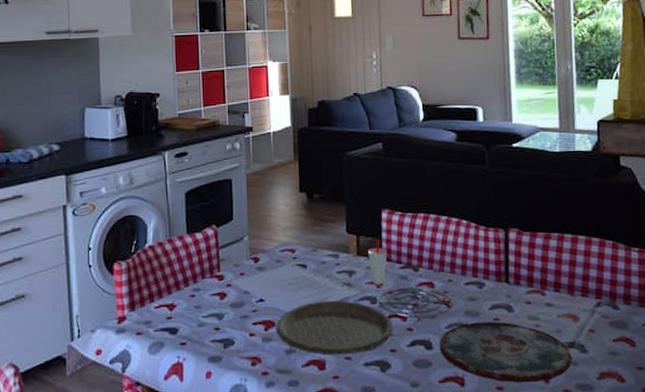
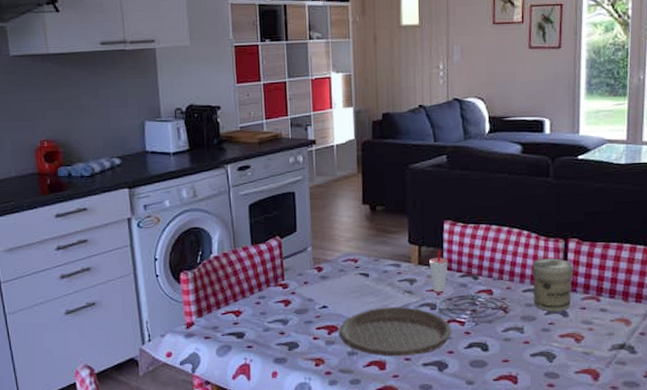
plate: present [439,322,572,383] -> none [495,326,622,381]
jar: none [473,248,516,307] -> present [532,258,574,312]

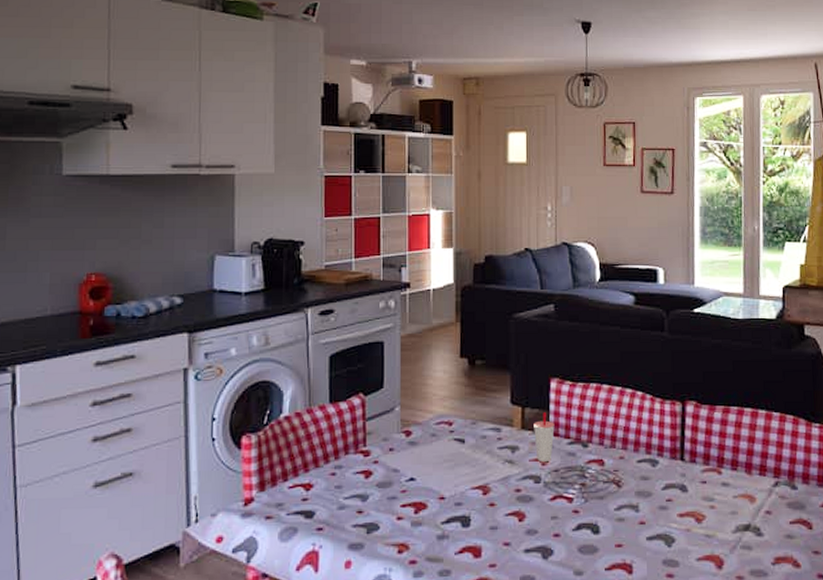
plate: present [338,306,452,357] -> none [427,479,559,541]
jar: present [532,258,574,312] -> none [647,423,692,486]

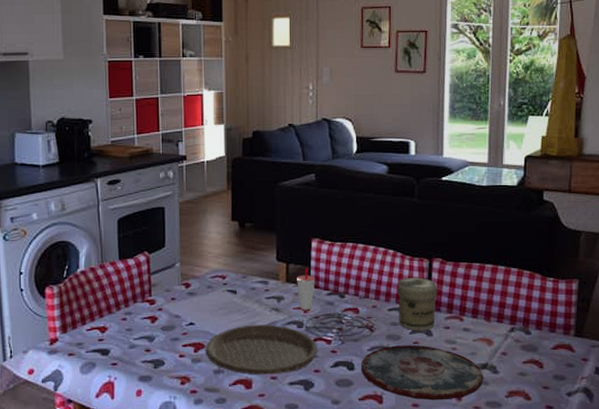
plate: none [427,479,559,541] -> present [205,324,319,375]
plate: none [607,503,747,570] -> present [360,345,484,401]
jar: none [647,423,692,486] -> present [397,277,438,331]

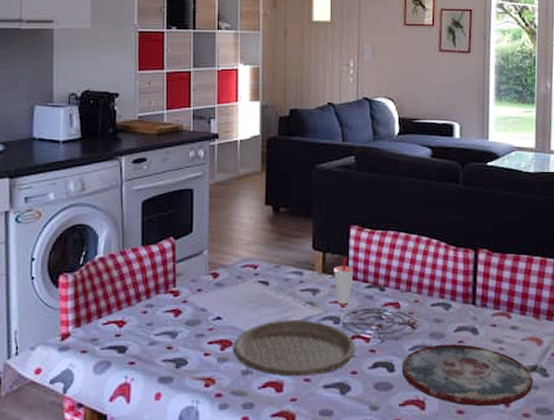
jar: present [397,277,438,331] -> none [441,269,484,329]

